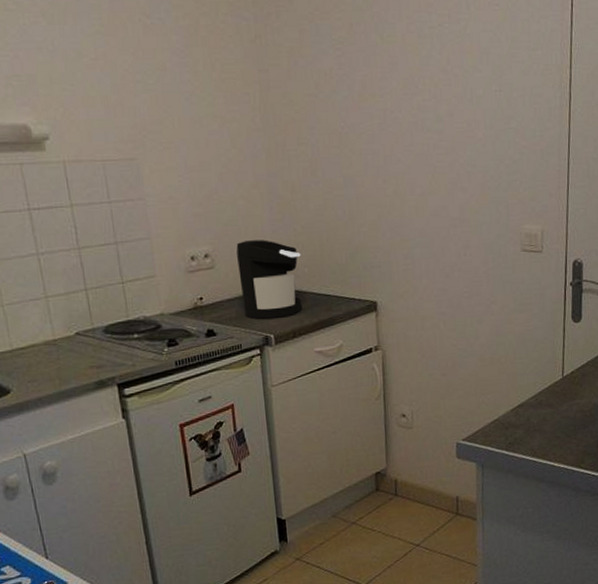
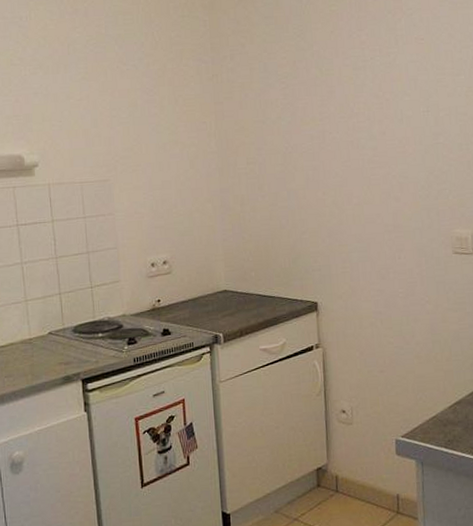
coffee maker: present [236,240,303,319] -> none [191,247,249,319]

